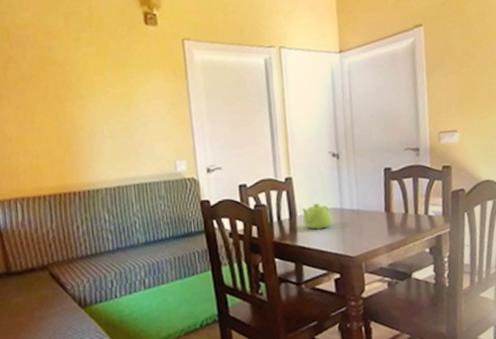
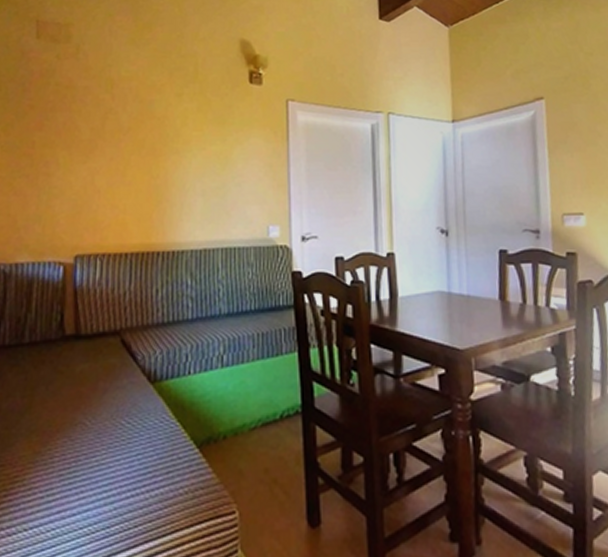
teapot: present [302,204,332,230] -> none [404,285,438,314]

